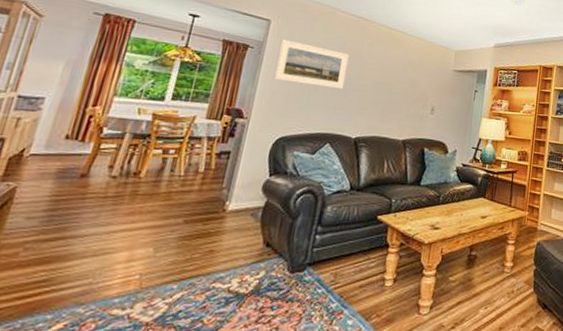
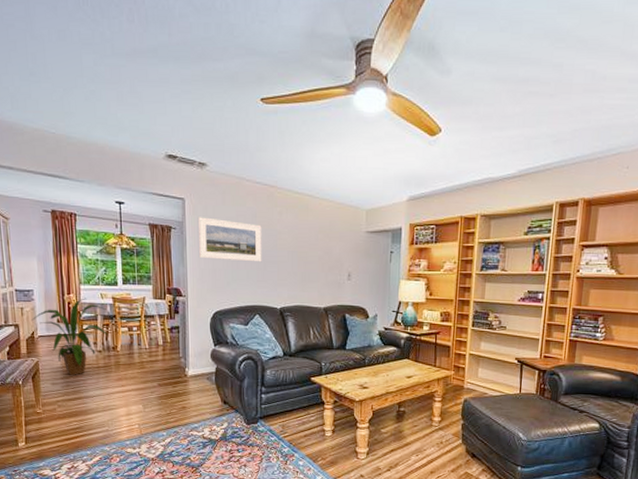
house plant: none [28,111,141,208] -> present [32,298,109,376]

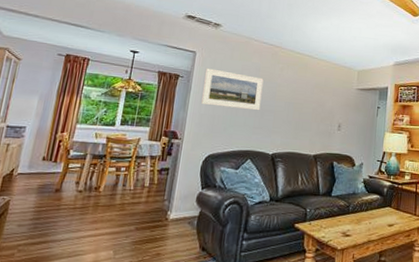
house plant: present [32,298,109,376] -> none [15,136,98,217]

